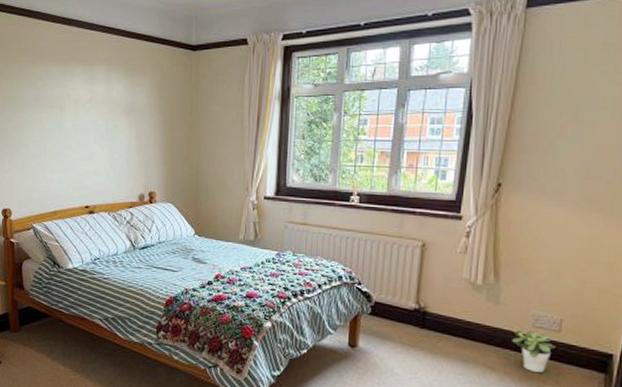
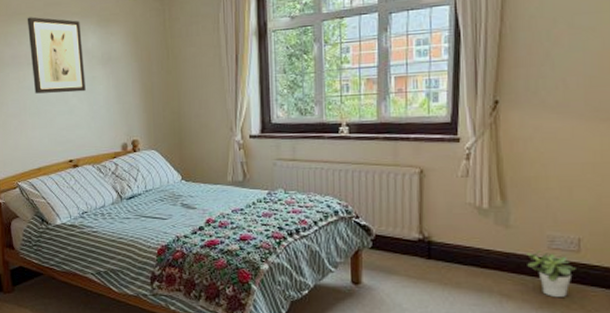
wall art: none [53,59,108,139] -> present [27,17,86,94]

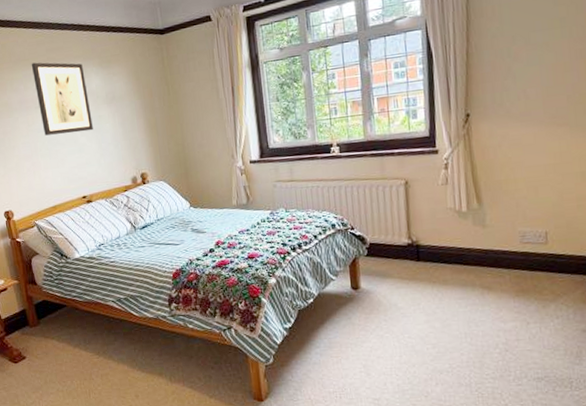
potted plant: present [525,250,576,298] -> none [501,244,545,286]

